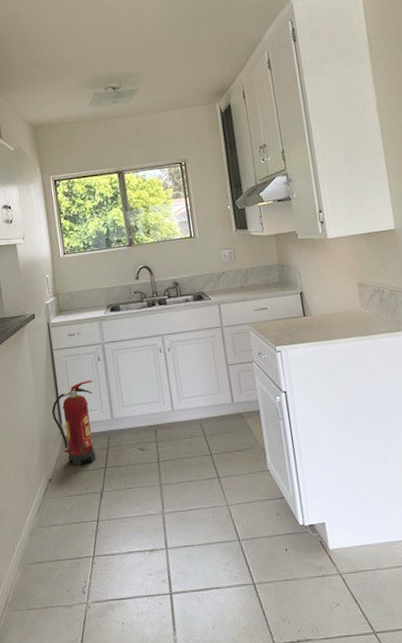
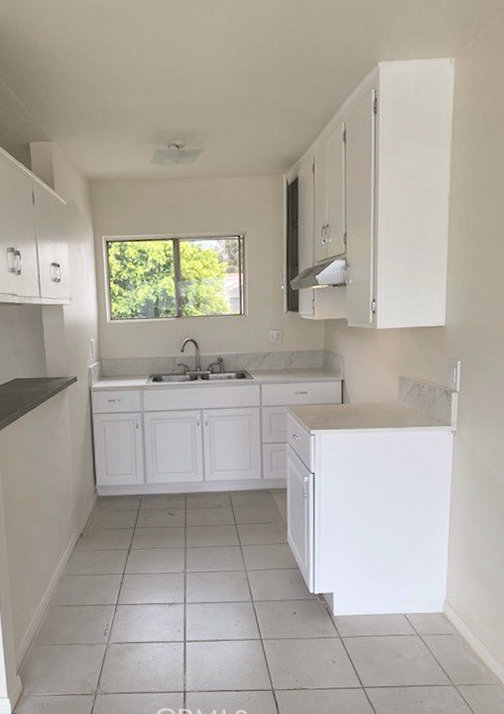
fire extinguisher: present [51,380,96,466] -> none [87,446,129,524]

